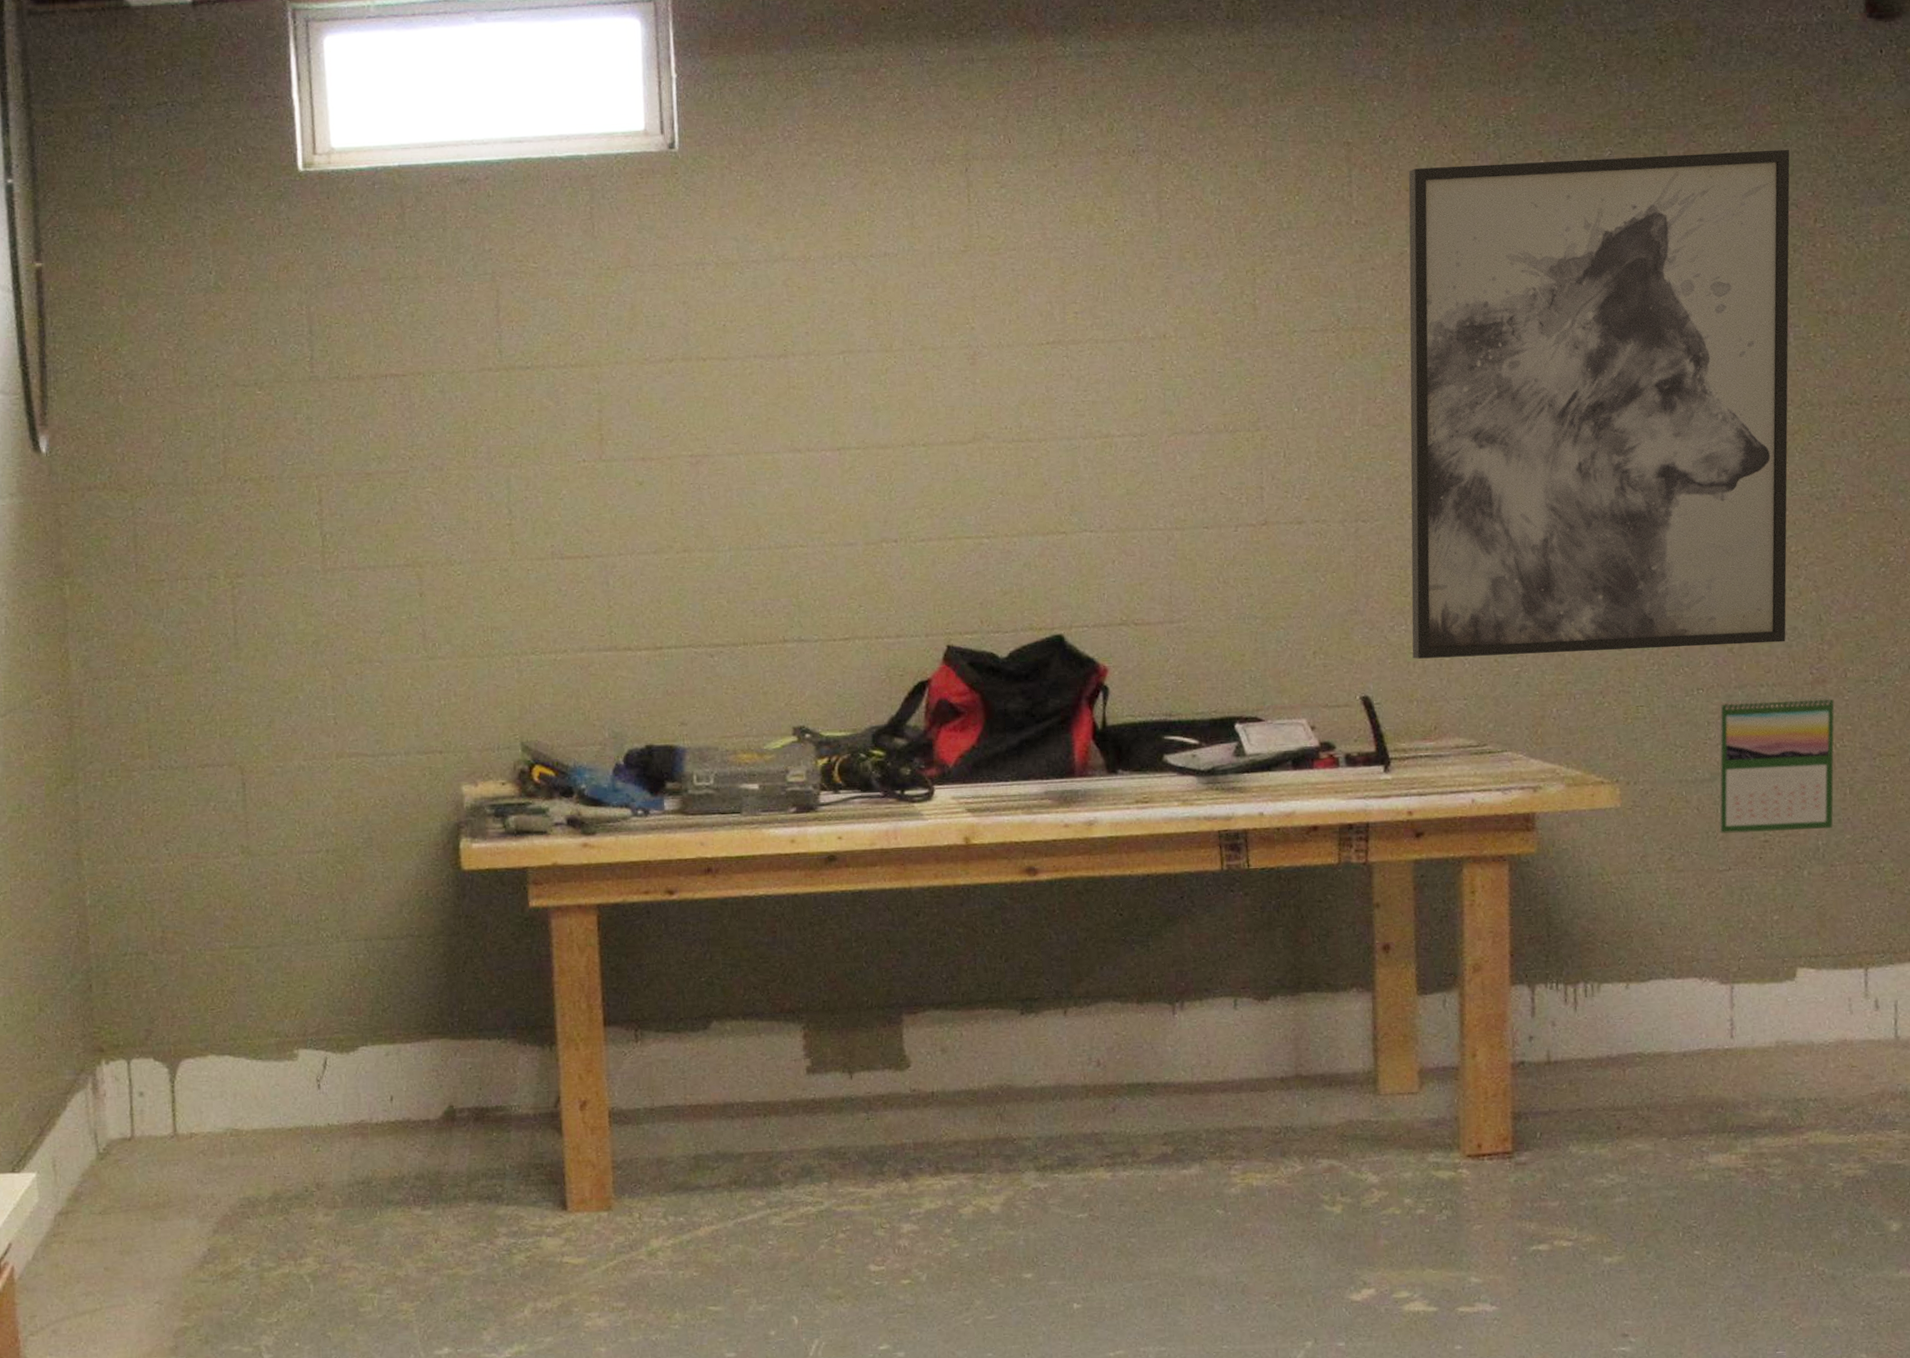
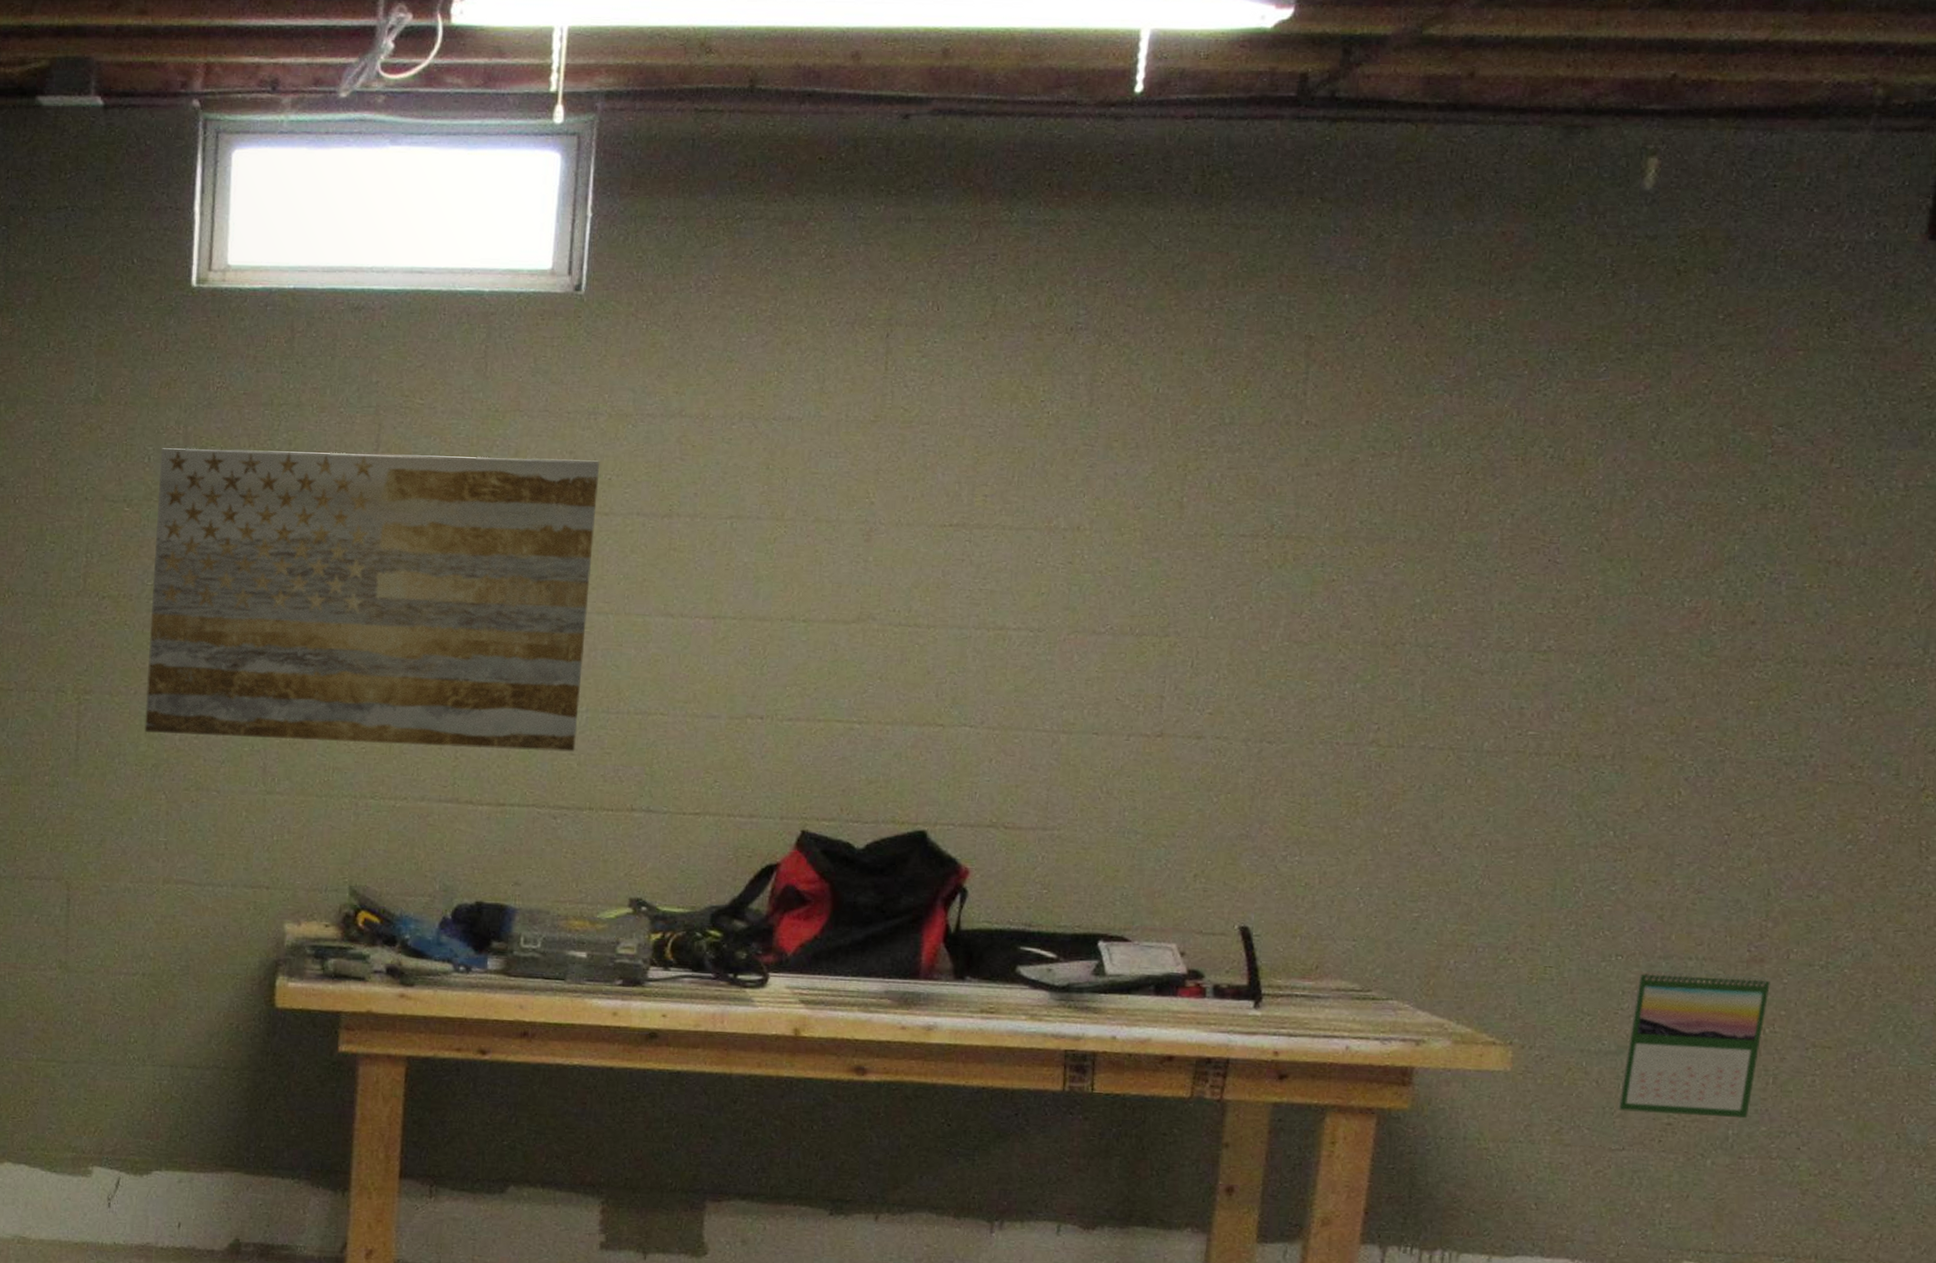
wall art: none [287,308,723,610] -> present [144,448,600,752]
wall art: present [1408,149,1790,659] -> none [1302,370,1814,915]

